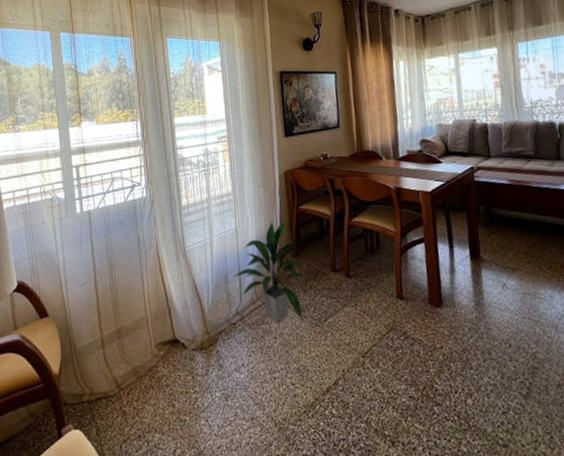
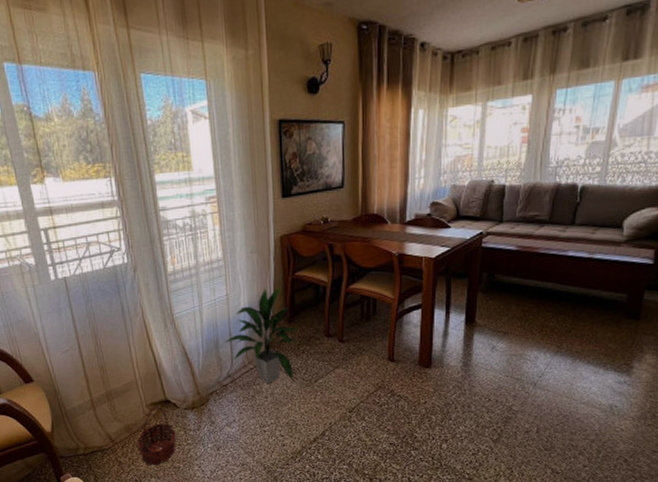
basket: none [143,346,184,418] -> present [136,406,177,466]

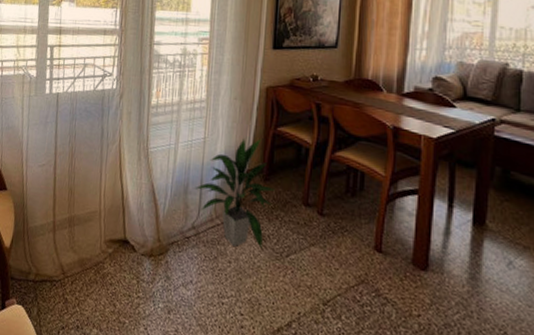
basket: present [136,406,177,466] -> none [86,244,129,315]

